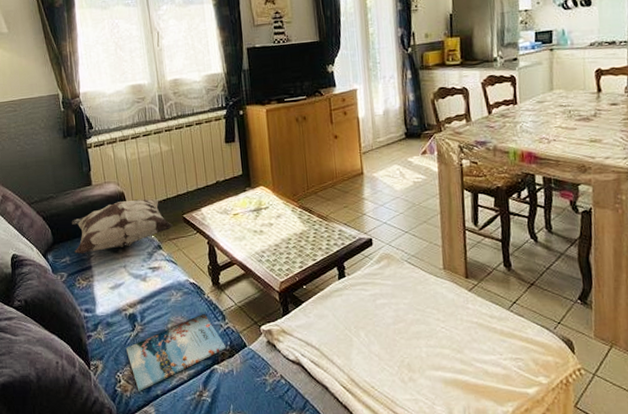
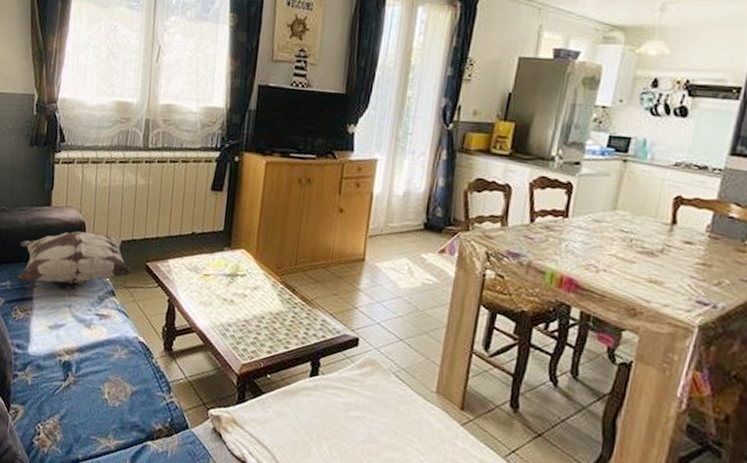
magazine: present [125,313,226,391] -> none [52,379,165,451]

